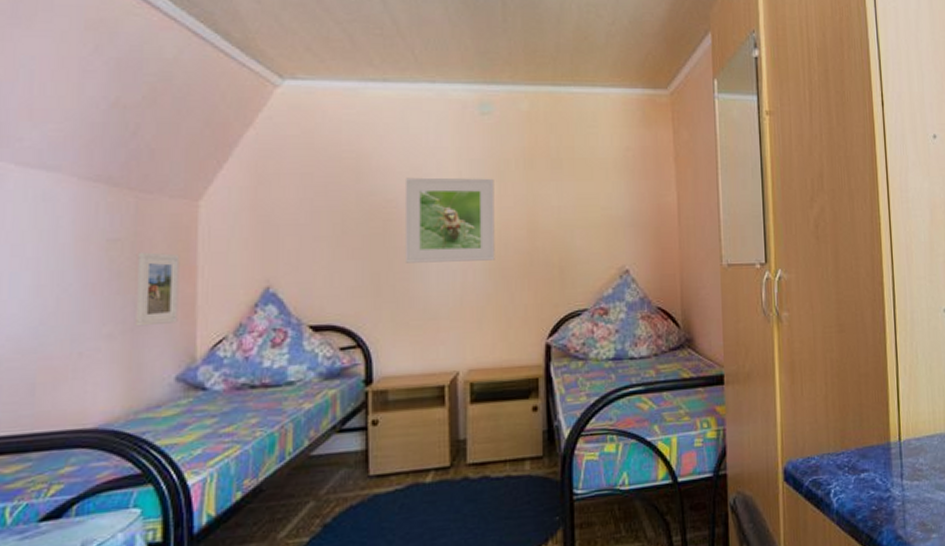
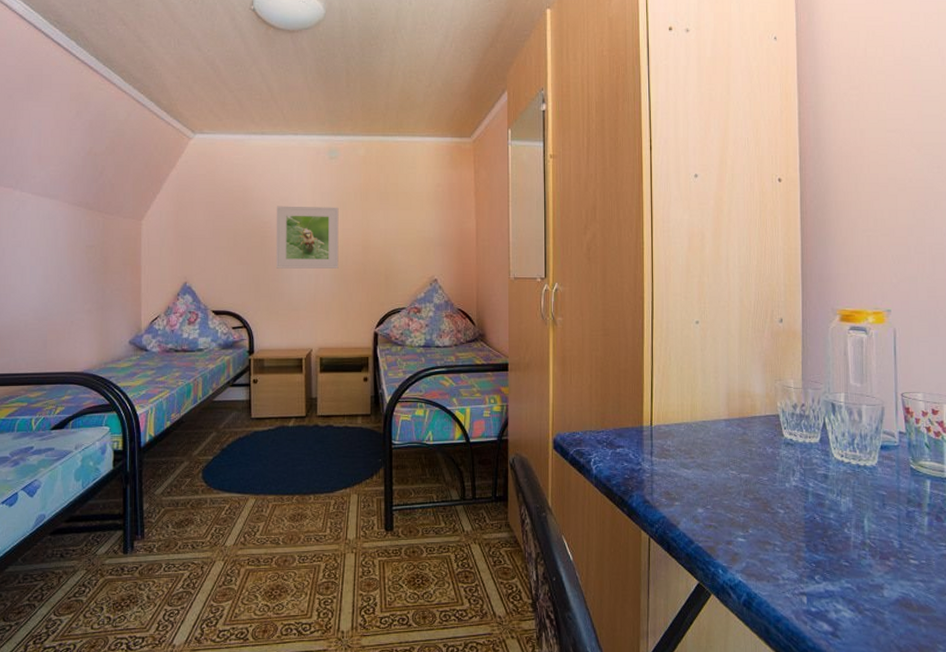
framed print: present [134,252,180,327] -> none [103,255,130,306]

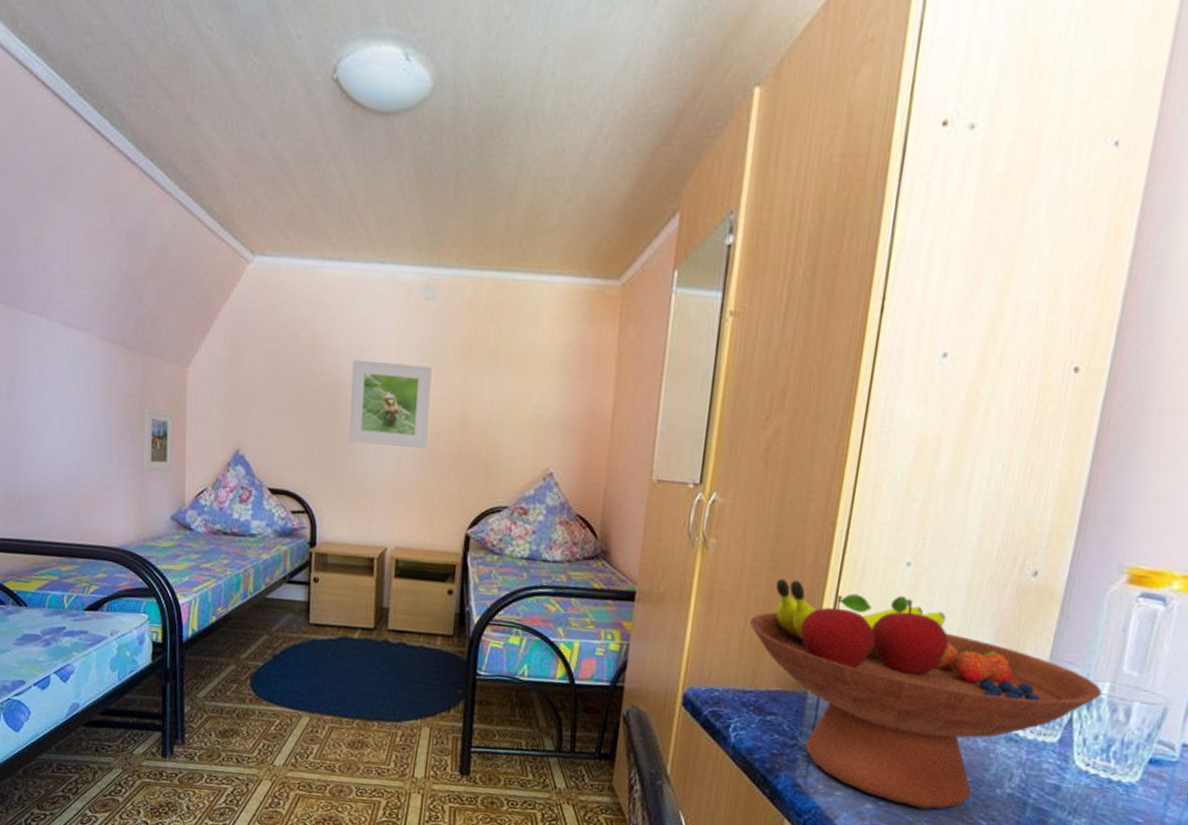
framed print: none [103,255,130,306] -> present [142,408,174,472]
fruit bowl: none [594,342,840,507] -> present [749,579,1102,809]

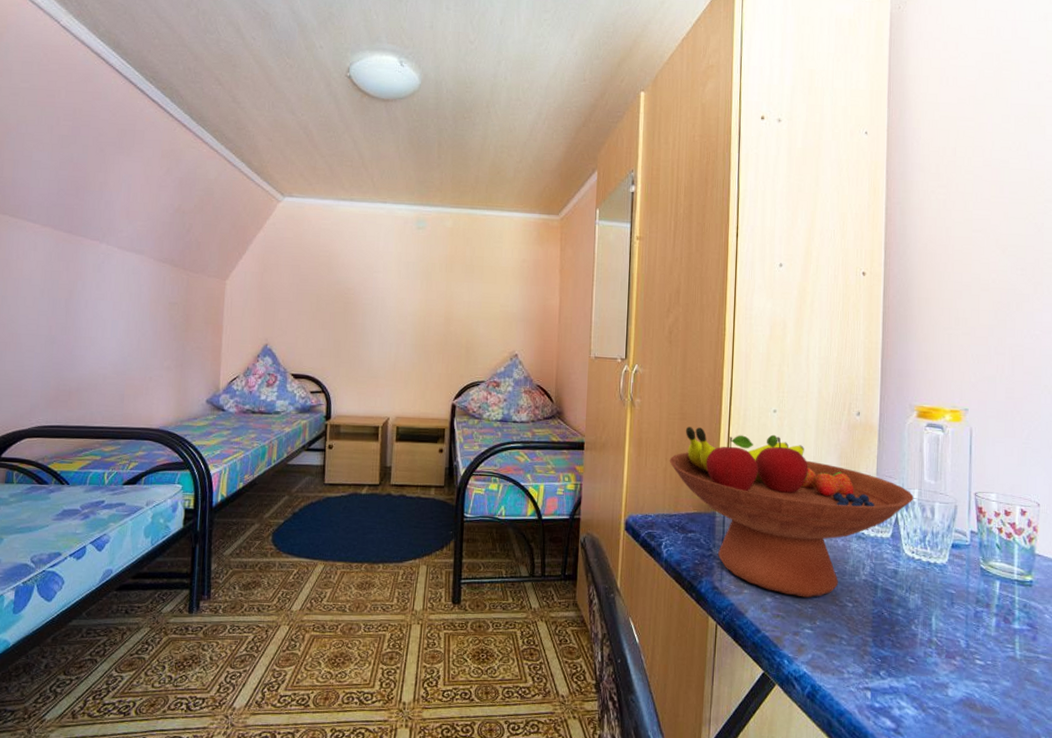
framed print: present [142,408,174,472] -> none [183,313,213,364]
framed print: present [348,359,432,448] -> none [357,273,423,338]

